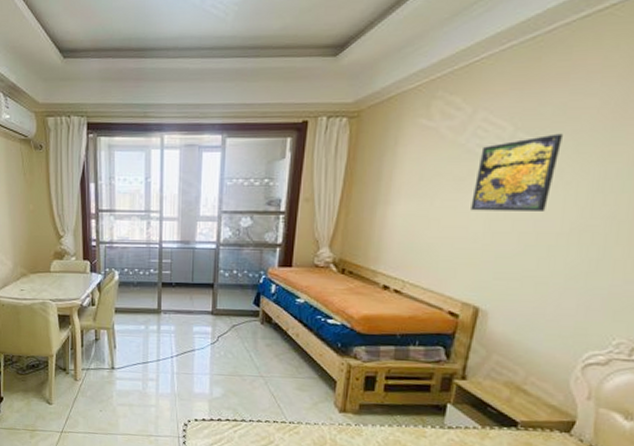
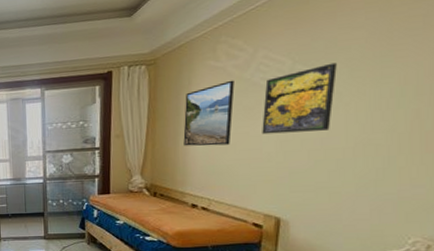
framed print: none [381,144,447,220] -> present [183,80,235,146]

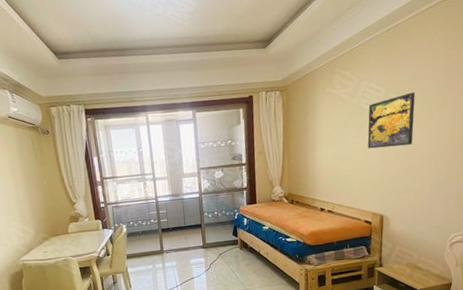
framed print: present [183,80,235,146] -> none [311,104,347,160]

